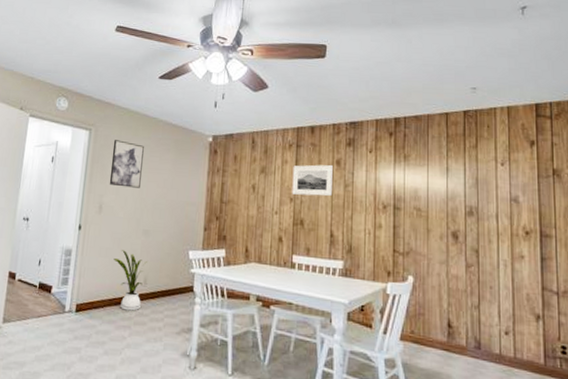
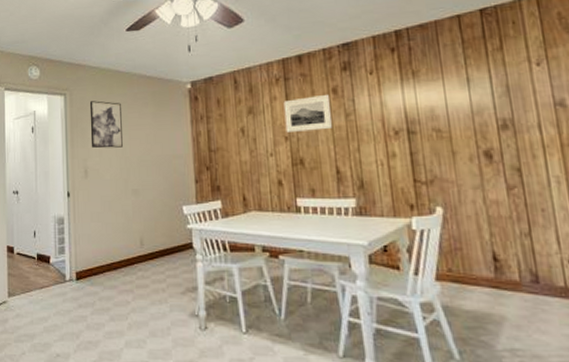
house plant: present [114,250,147,311] -> none [106,213,141,274]

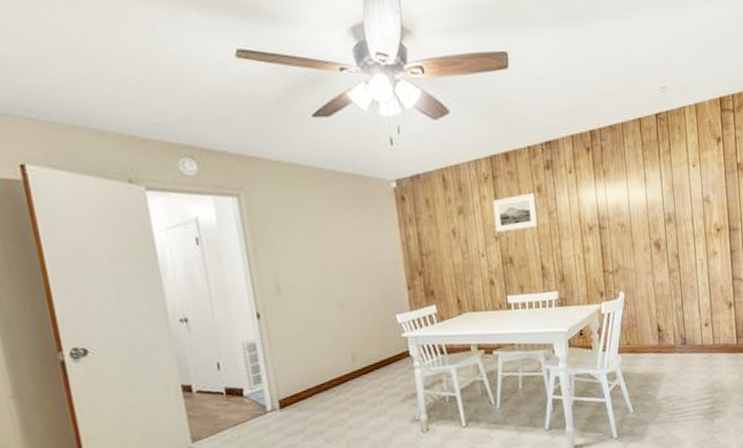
wall art: present [89,101,123,149] -> none [273,202,322,260]

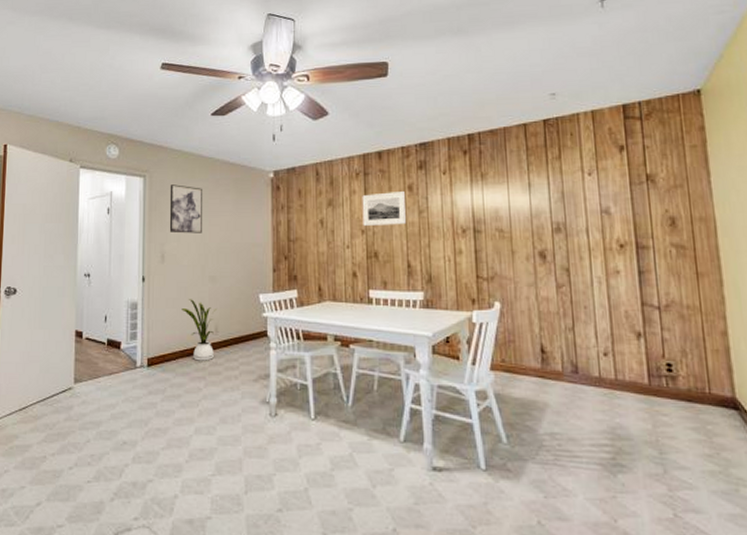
wall art: none [273,202,322,260] -> present [169,184,202,234]
house plant: none [310,330,355,393] -> present [181,299,216,361]

